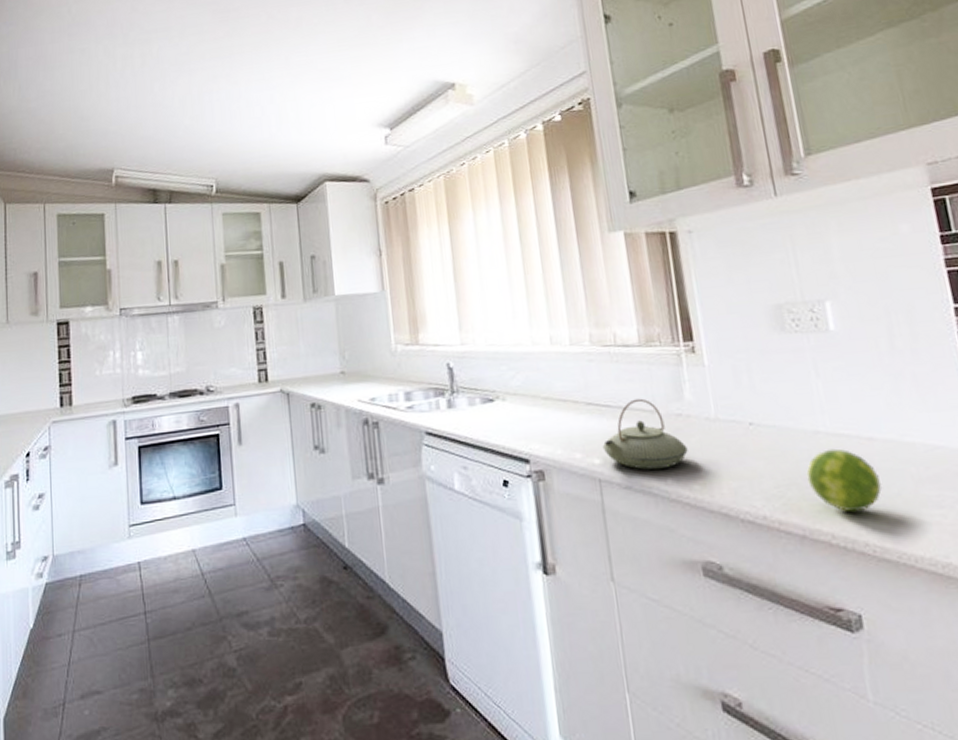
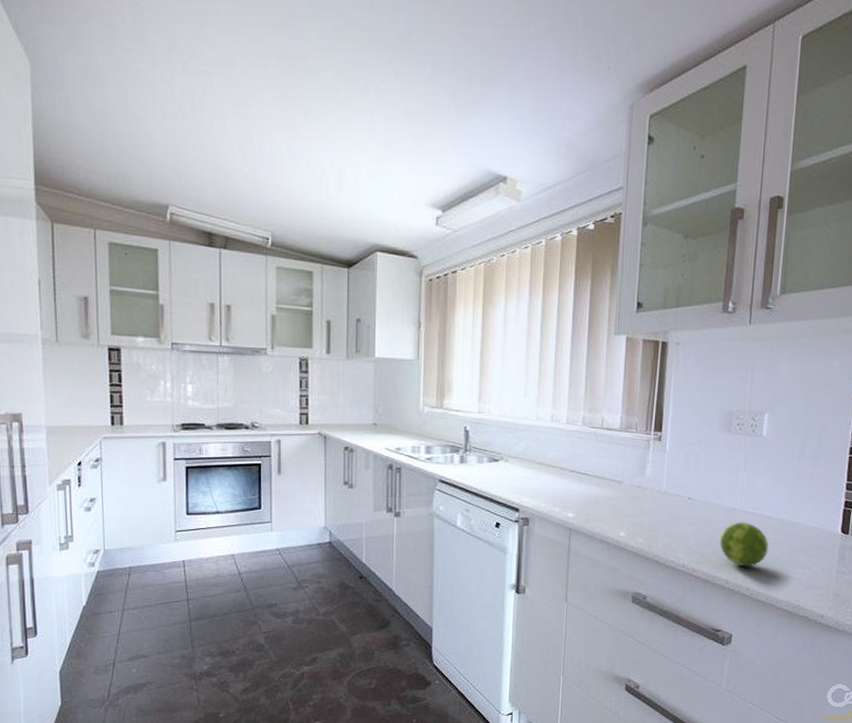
teapot: present [602,398,688,470] -> none [577,471,640,526]

